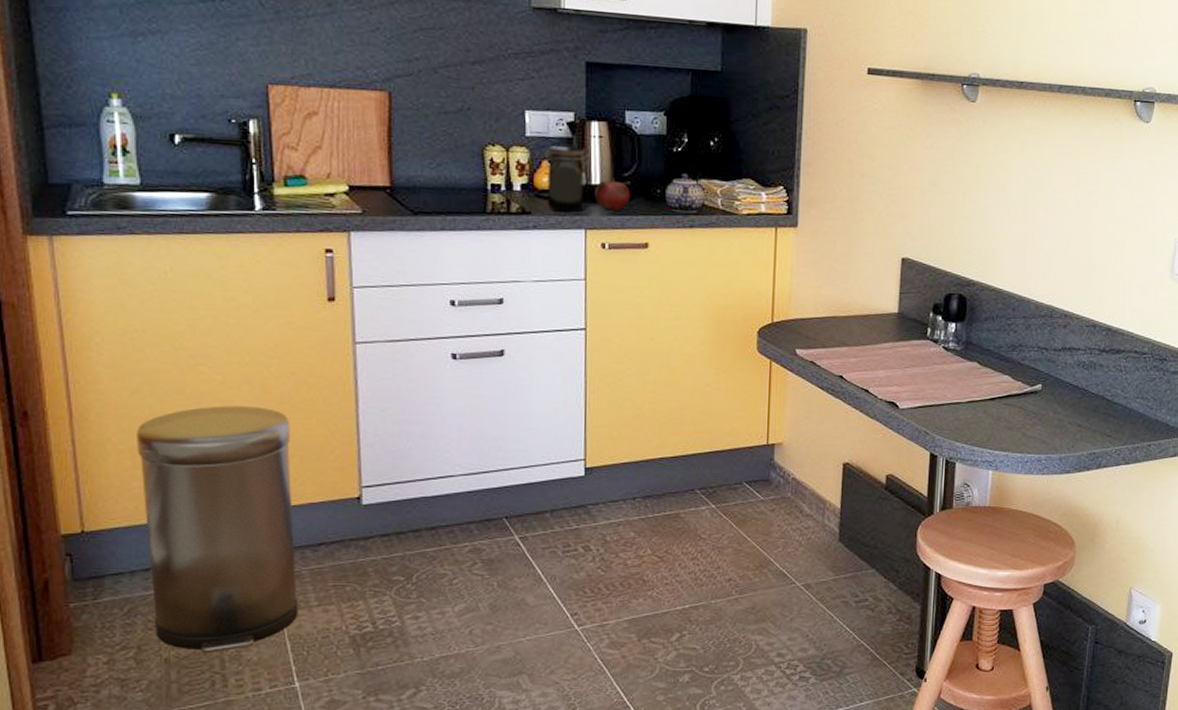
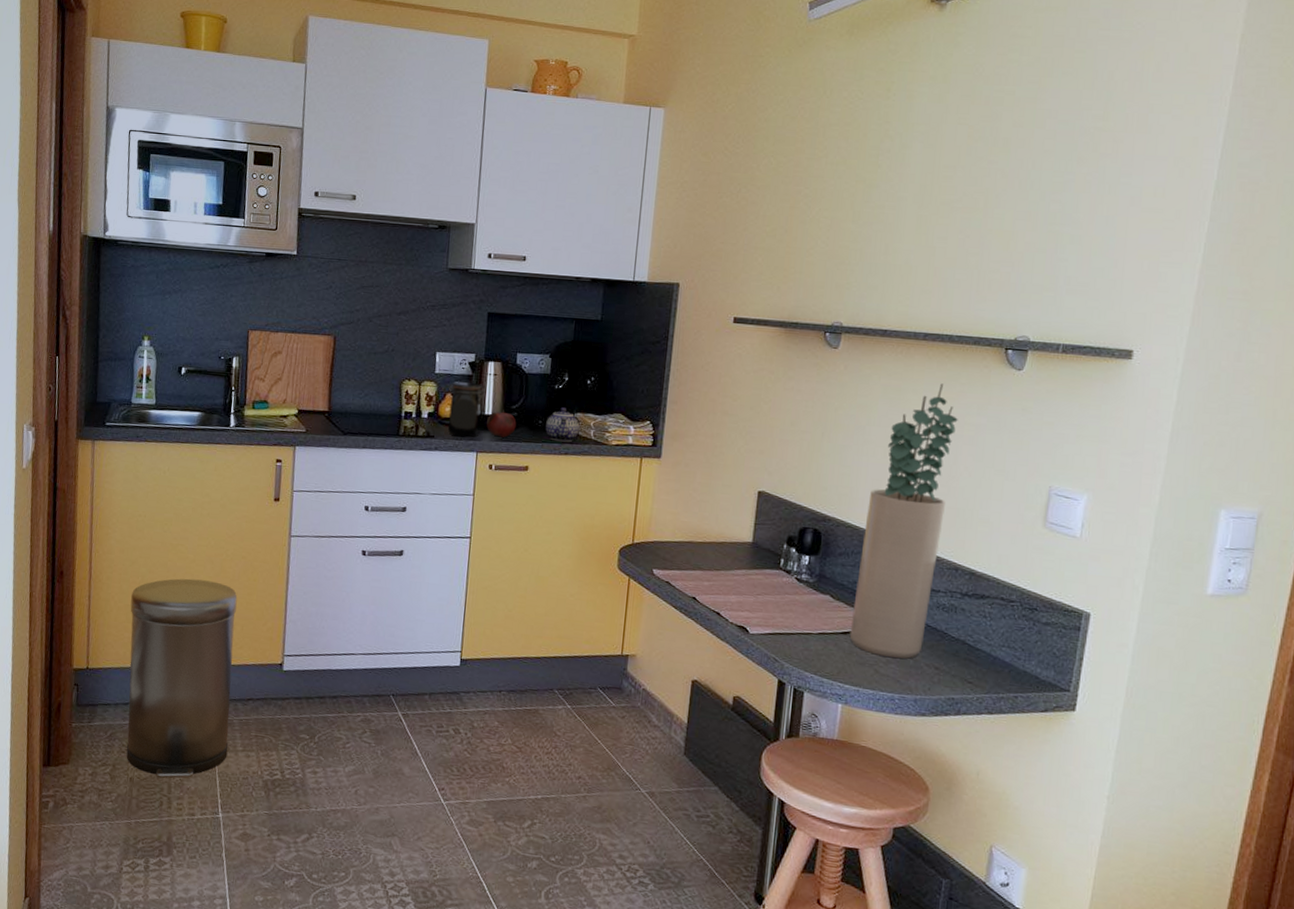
vase: none [997,137,1093,420] -> present [849,383,958,659]

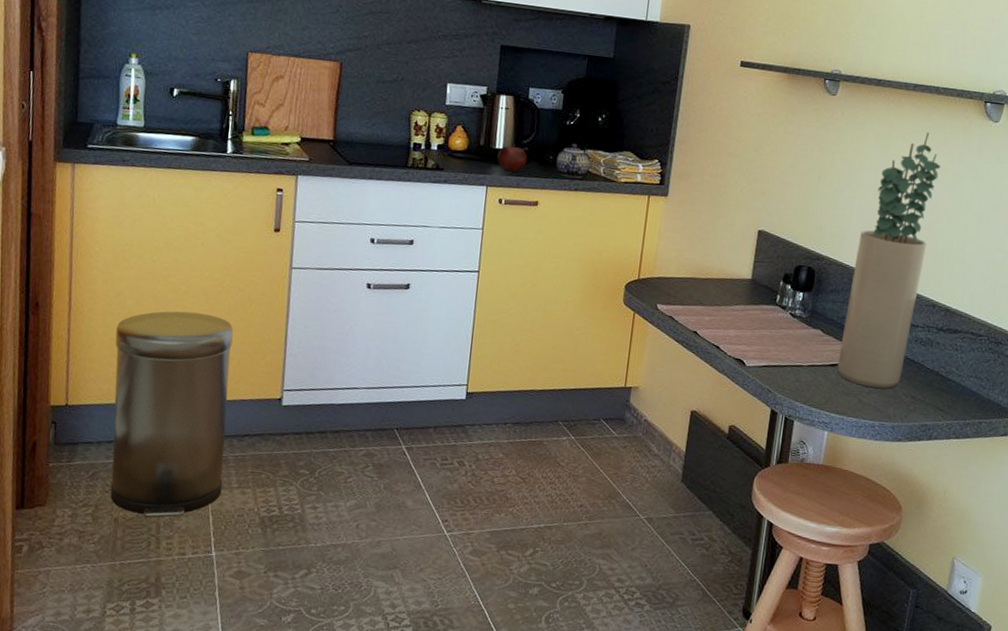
jar: present [448,381,485,438] -> none [457,114,497,172]

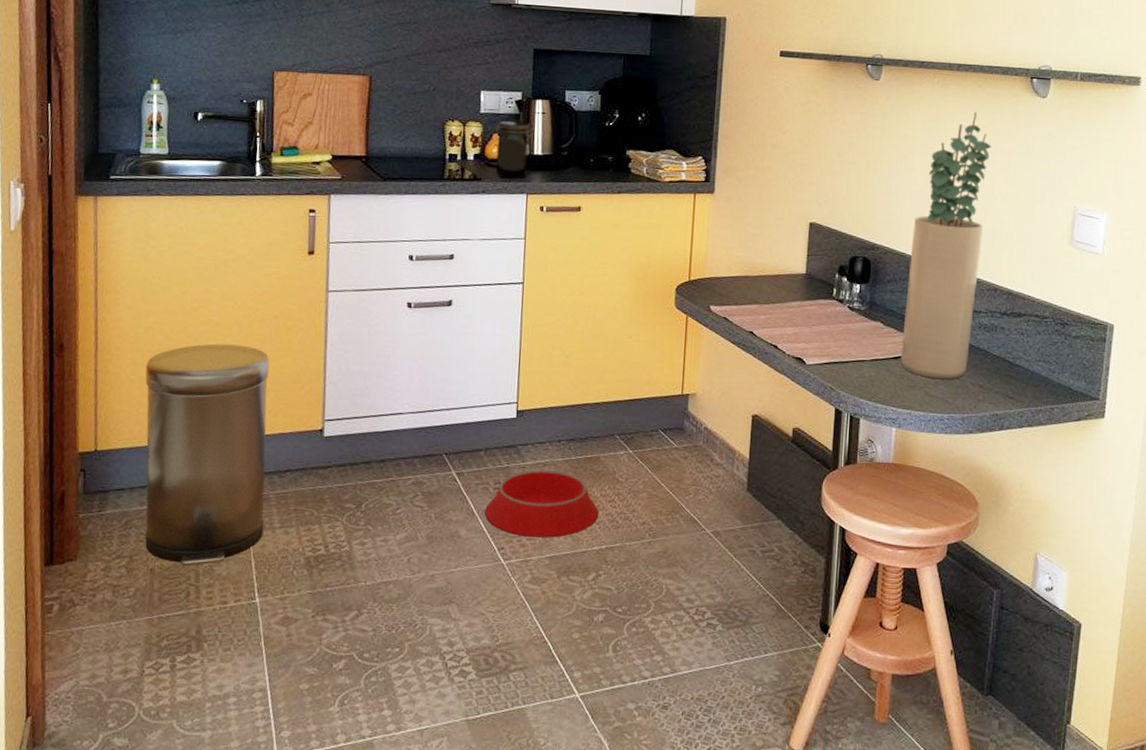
pet bowl: none [431,449,540,514] -> present [485,470,599,538]
jar: none [457,114,497,172] -> present [495,121,534,180]
fruit: present [497,144,527,172] -> none [536,149,567,178]
teapot: present [555,143,590,179] -> none [596,145,632,181]

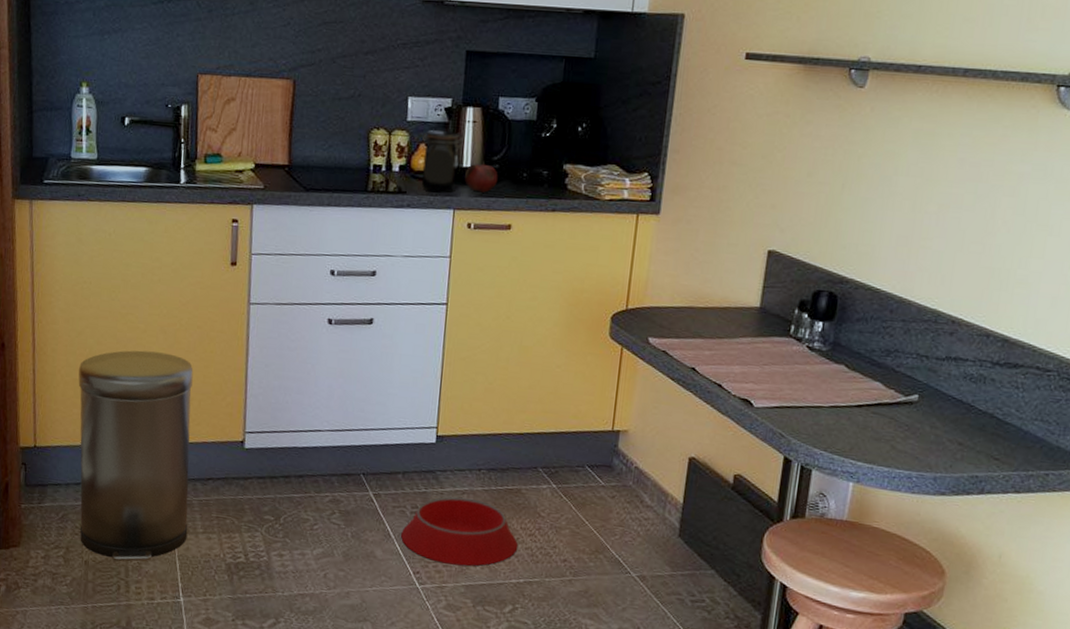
fruit: none [536,149,567,178] -> present [465,161,498,193]
vase: present [900,112,991,380] -> none [864,126,998,434]

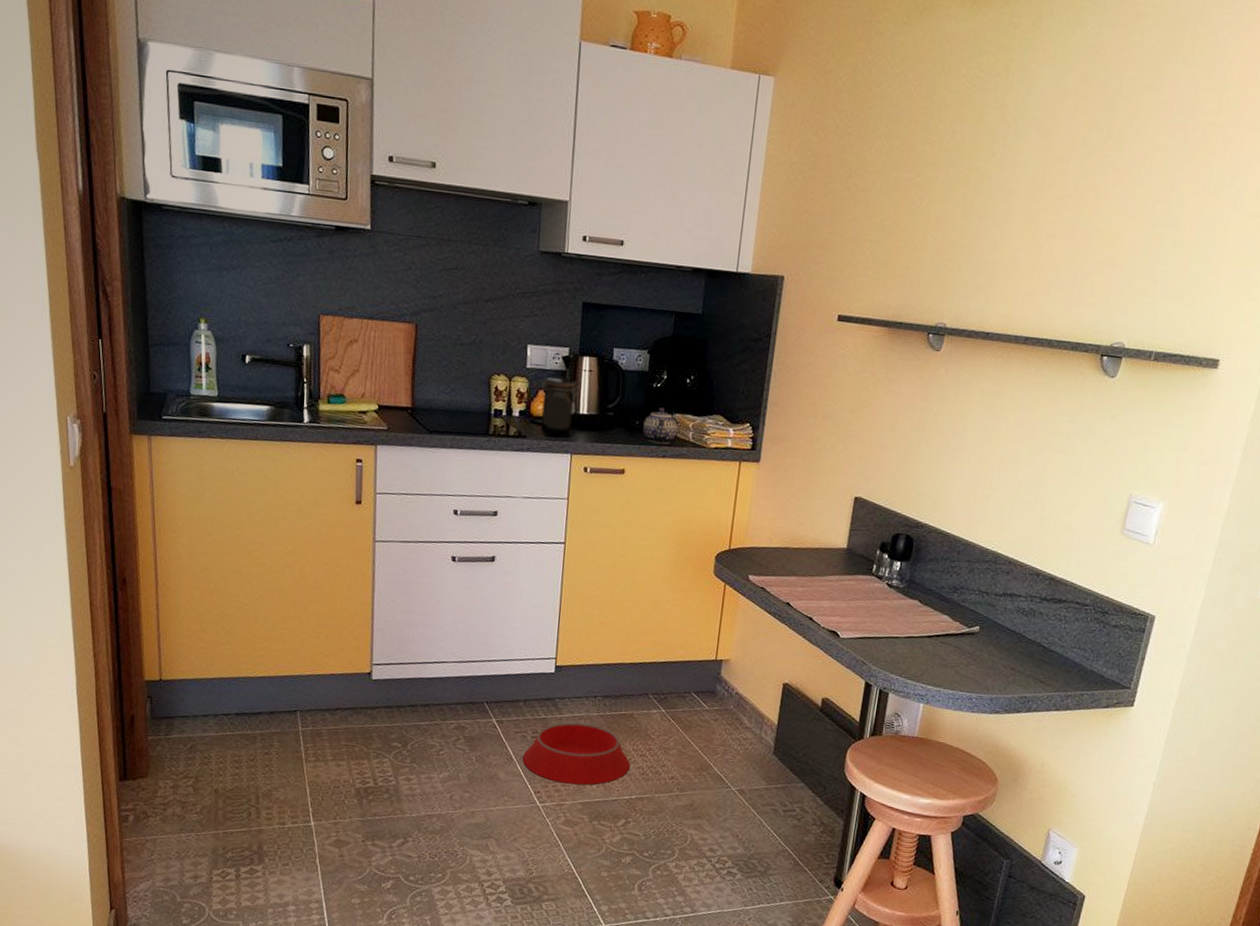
pedal bin: present [78,350,194,562] -> none [203,586,320,790]
fruit: present [465,161,498,193] -> none [581,408,613,439]
teapot: none [530,158,569,198] -> present [642,407,678,445]

